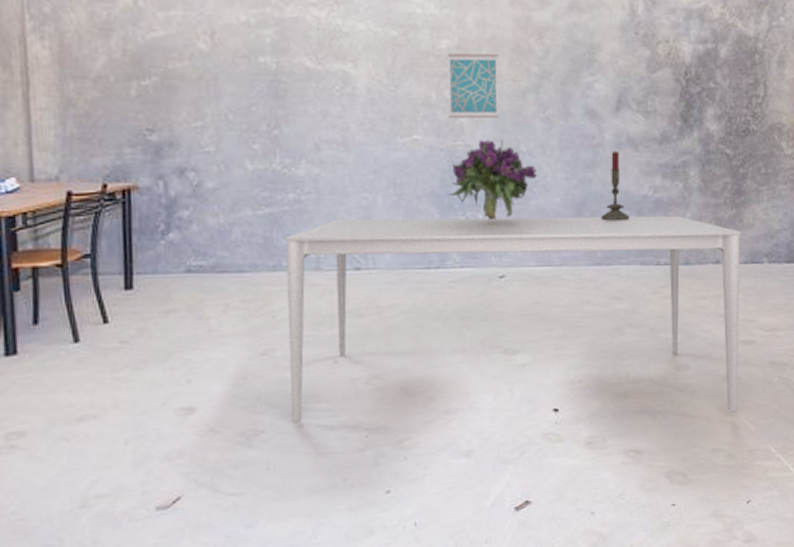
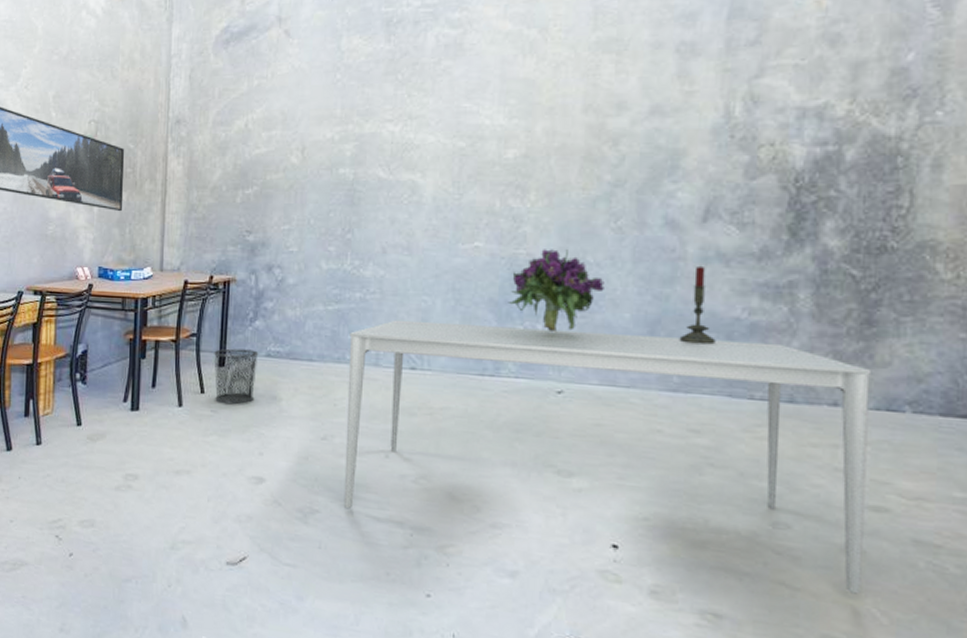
waste bin: none [117,266,177,332] -> present [214,348,259,405]
wall art: present [447,53,500,118] -> none [511,162,568,227]

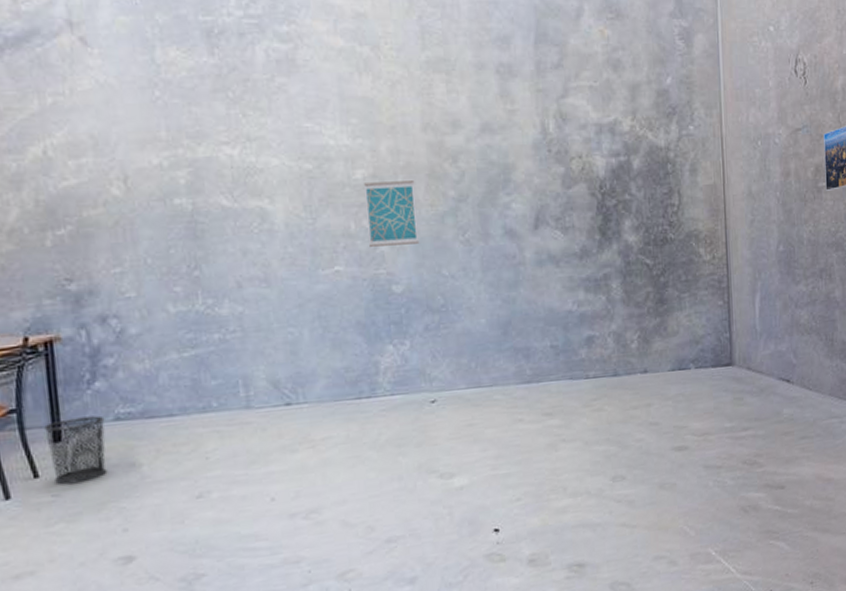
dining table: present [343,319,872,594] -> none [213,328,675,564]
bouquet: present [508,249,605,333] -> none [375,265,461,347]
wall art: none [511,162,568,227] -> present [364,181,420,247]
candle: present [679,265,716,345] -> none [527,268,556,339]

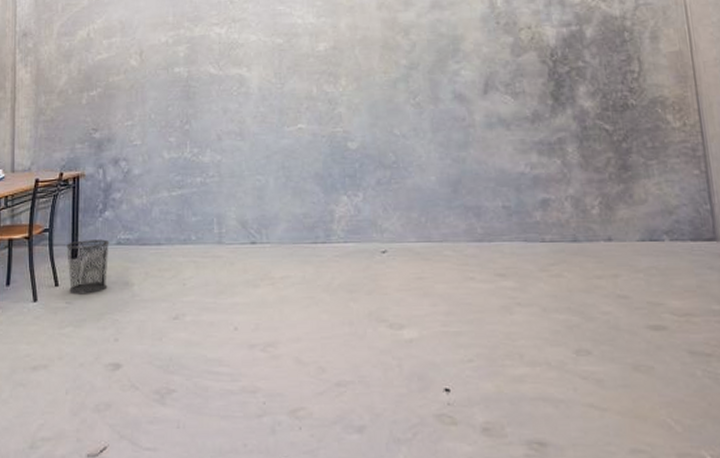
wall art: present [364,181,420,247] -> none [325,51,374,108]

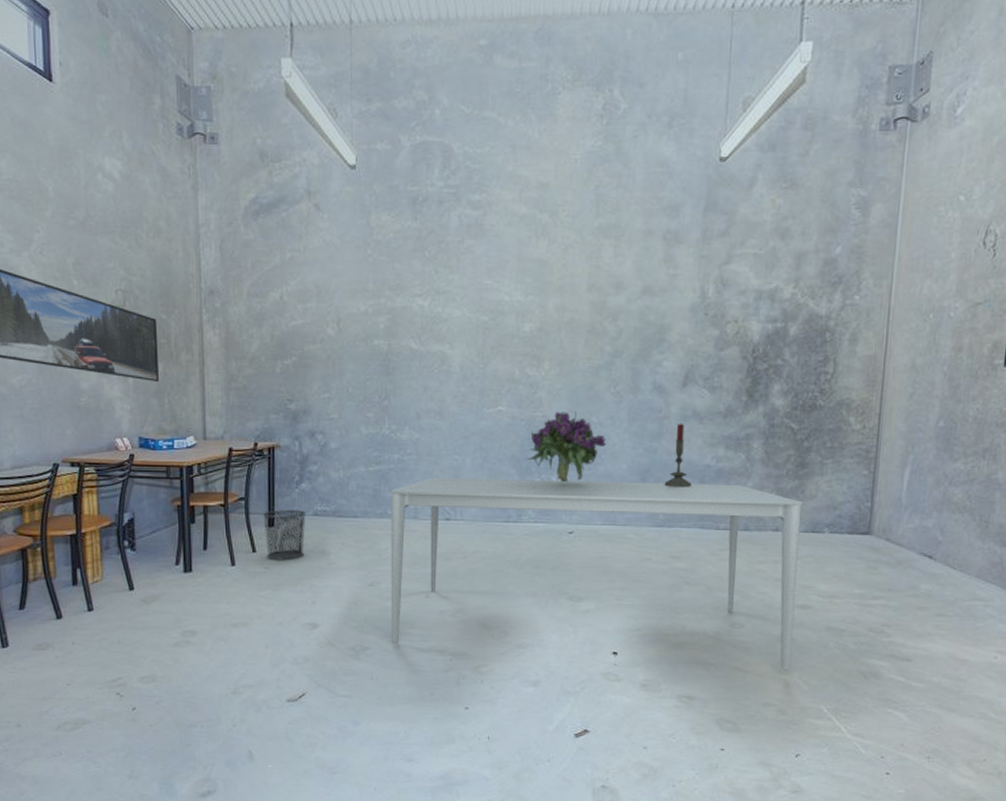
dining table: none [193,191,656,407] -> present [390,477,803,671]
bouquet: none [331,125,411,199] -> present [527,411,606,483]
candle: none [477,130,508,198] -> present [664,423,692,488]

